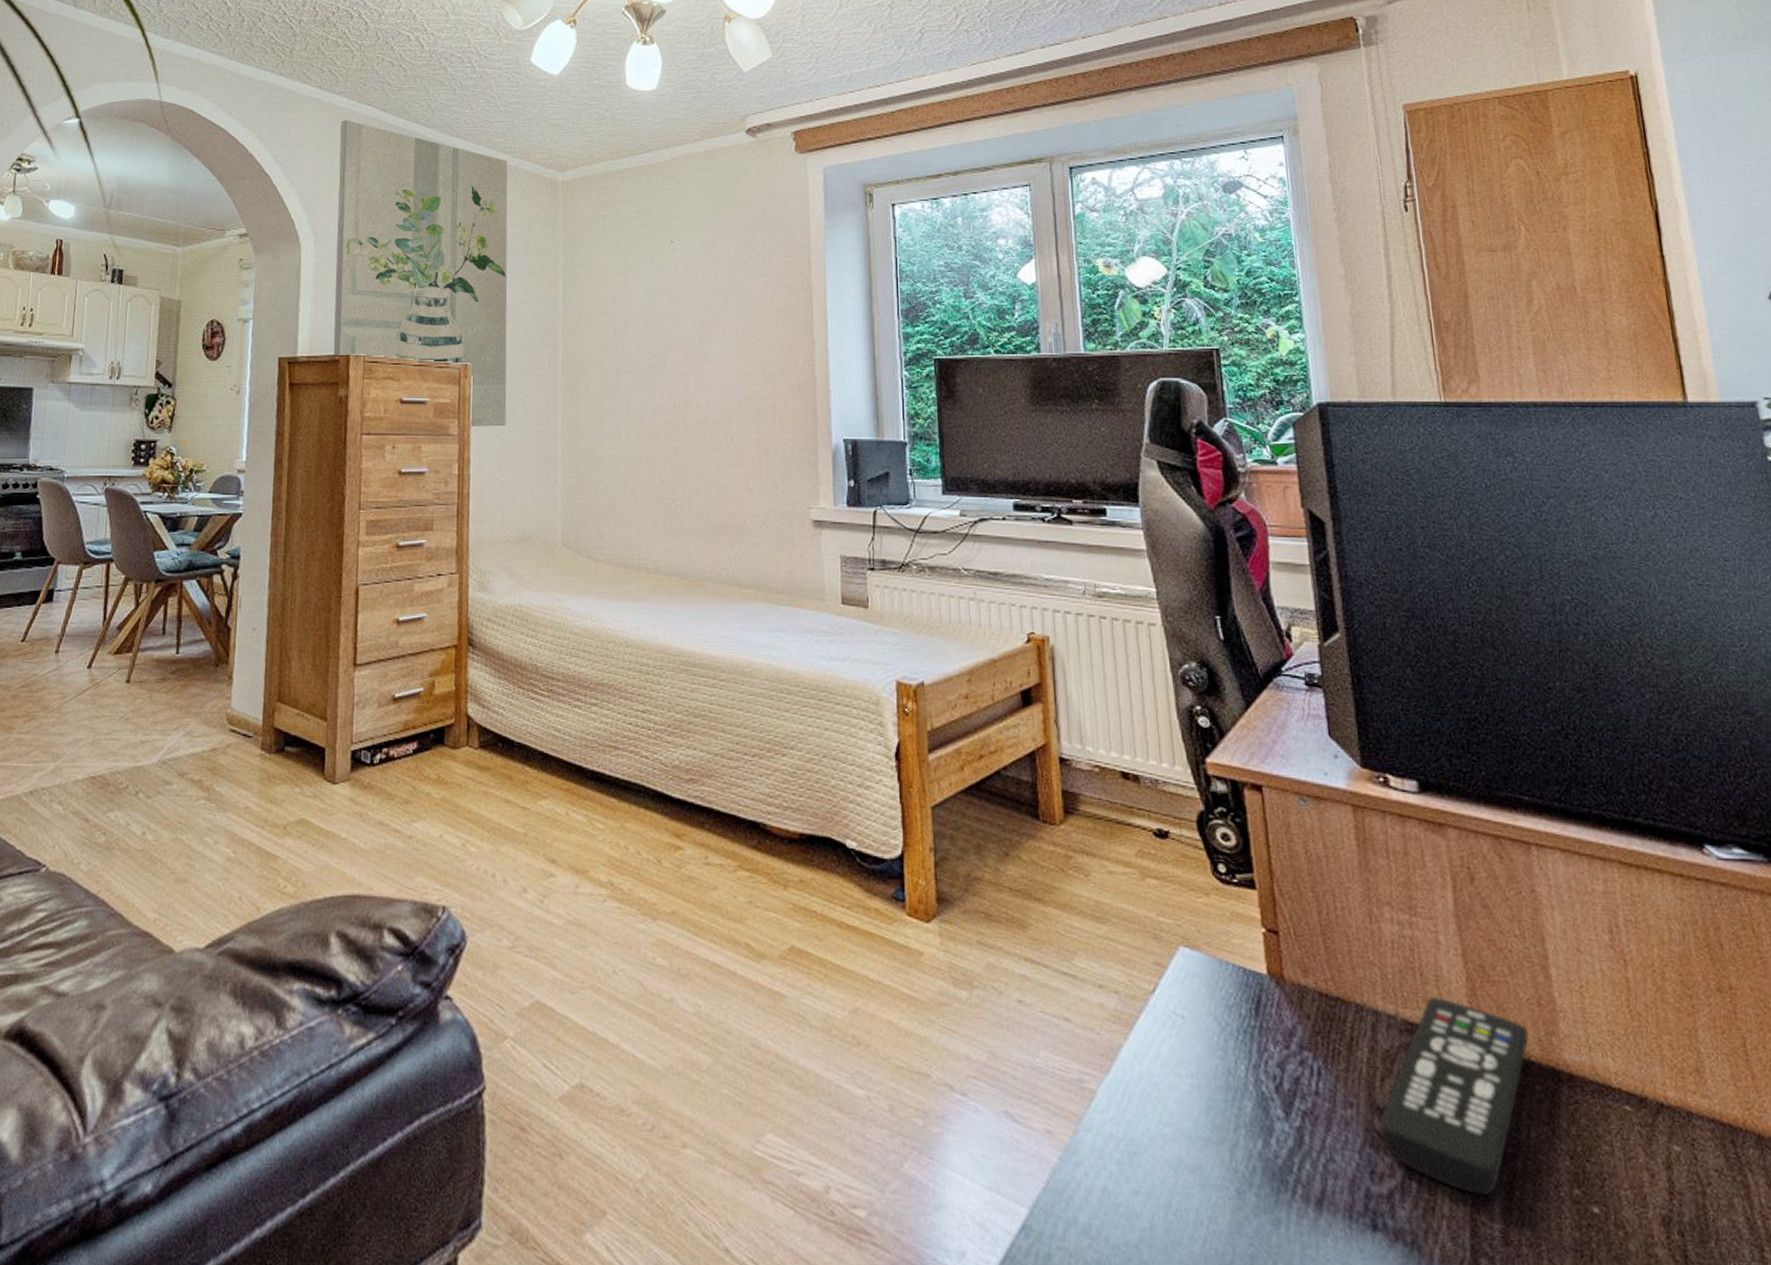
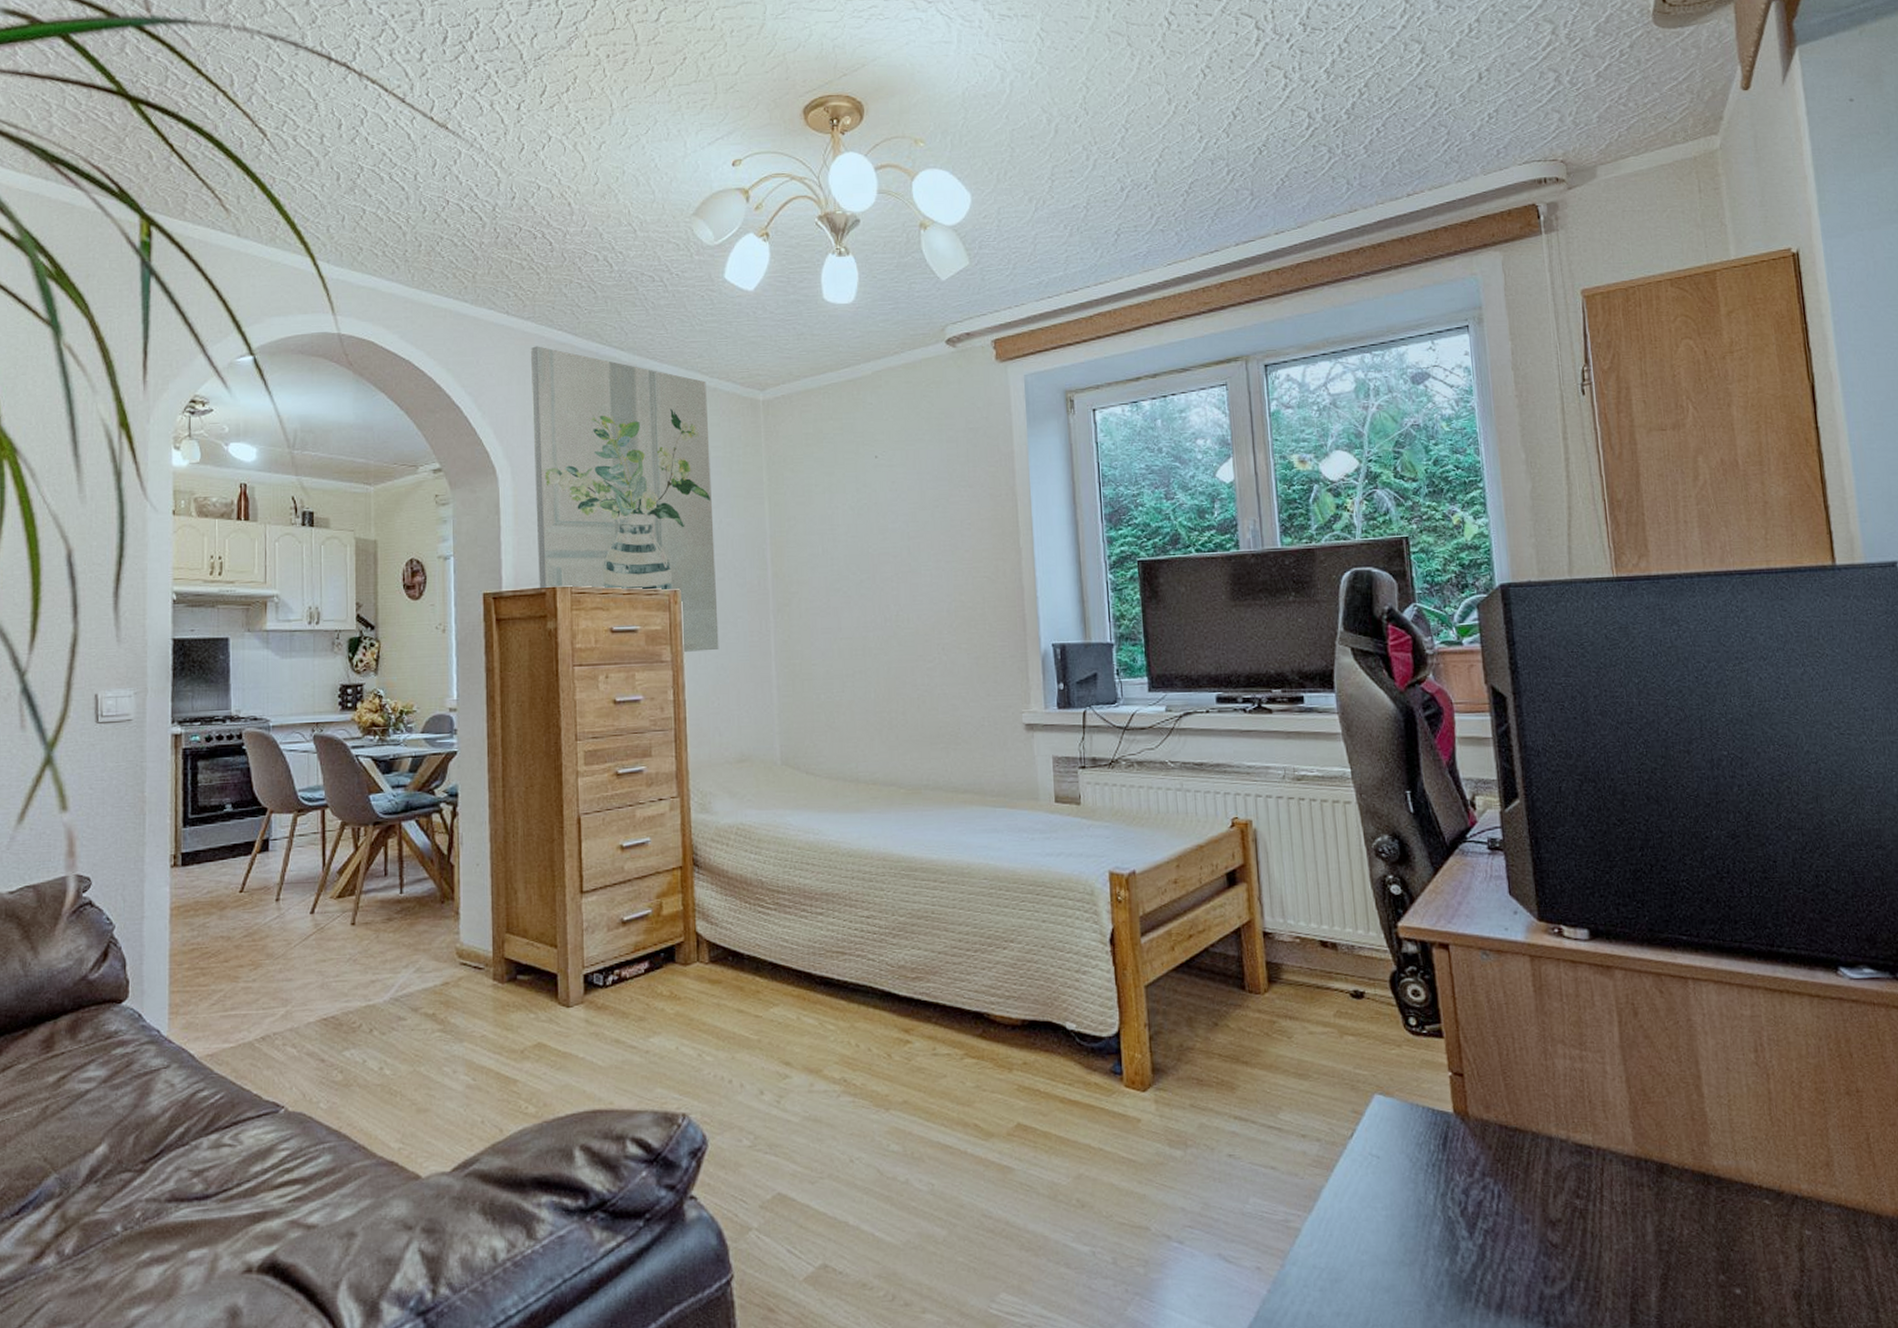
remote control: present [1380,995,1529,1195] -> none [1552,1119,1684,1288]

